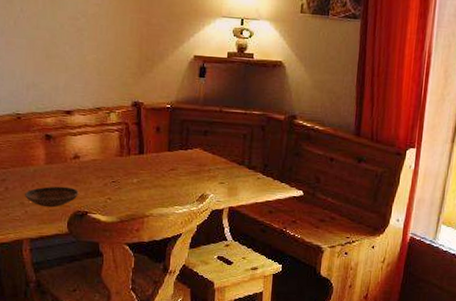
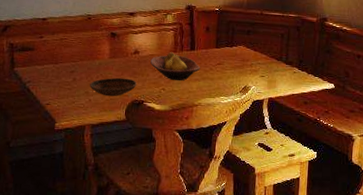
fruit bowl: none [93,155,151,190] -> present [150,51,201,81]

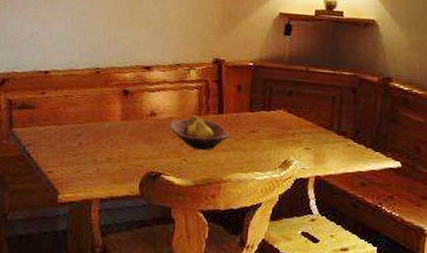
bowl: present [90,77,137,97] -> none [98,143,153,167]

